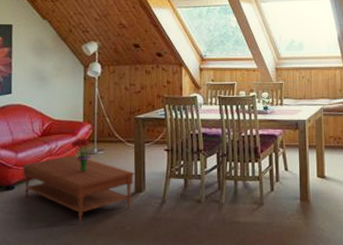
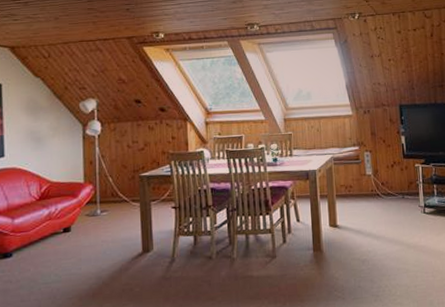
coffee table: present [21,154,135,224] -> none [19,217,142,288]
bouquet: present [70,137,92,172] -> none [71,199,95,235]

